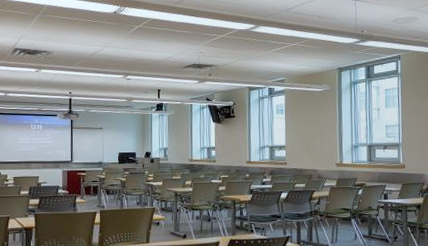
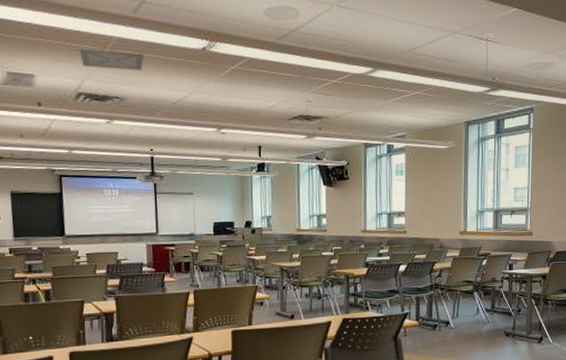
ceiling vent: none [17,14,67,30] -> present [79,48,144,70]

